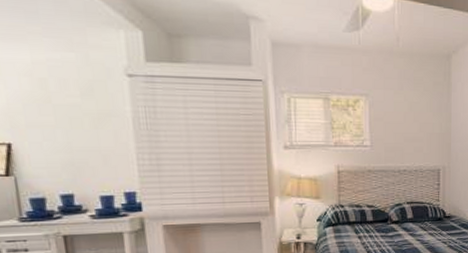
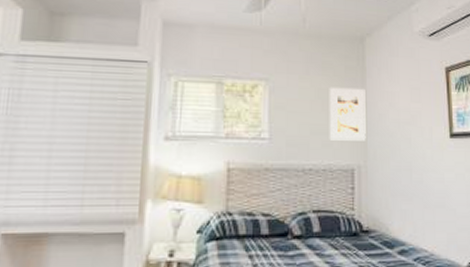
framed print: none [420,100,451,146] -> present [329,87,366,141]

